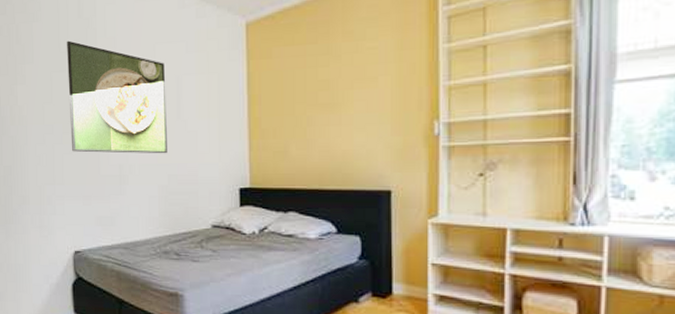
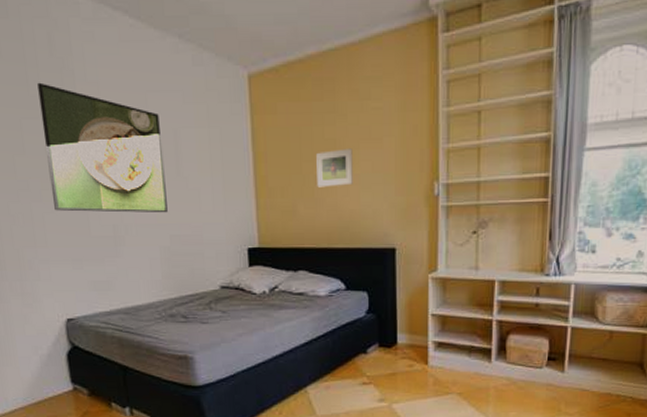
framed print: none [309,89,346,128] -> present [316,148,353,188]

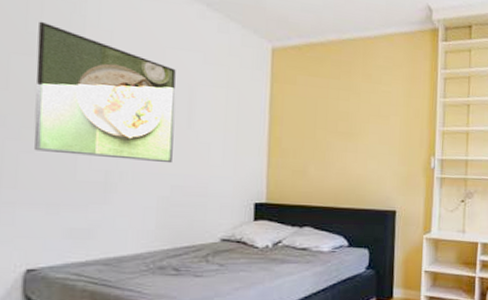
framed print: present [316,148,353,188] -> none [328,121,363,153]

